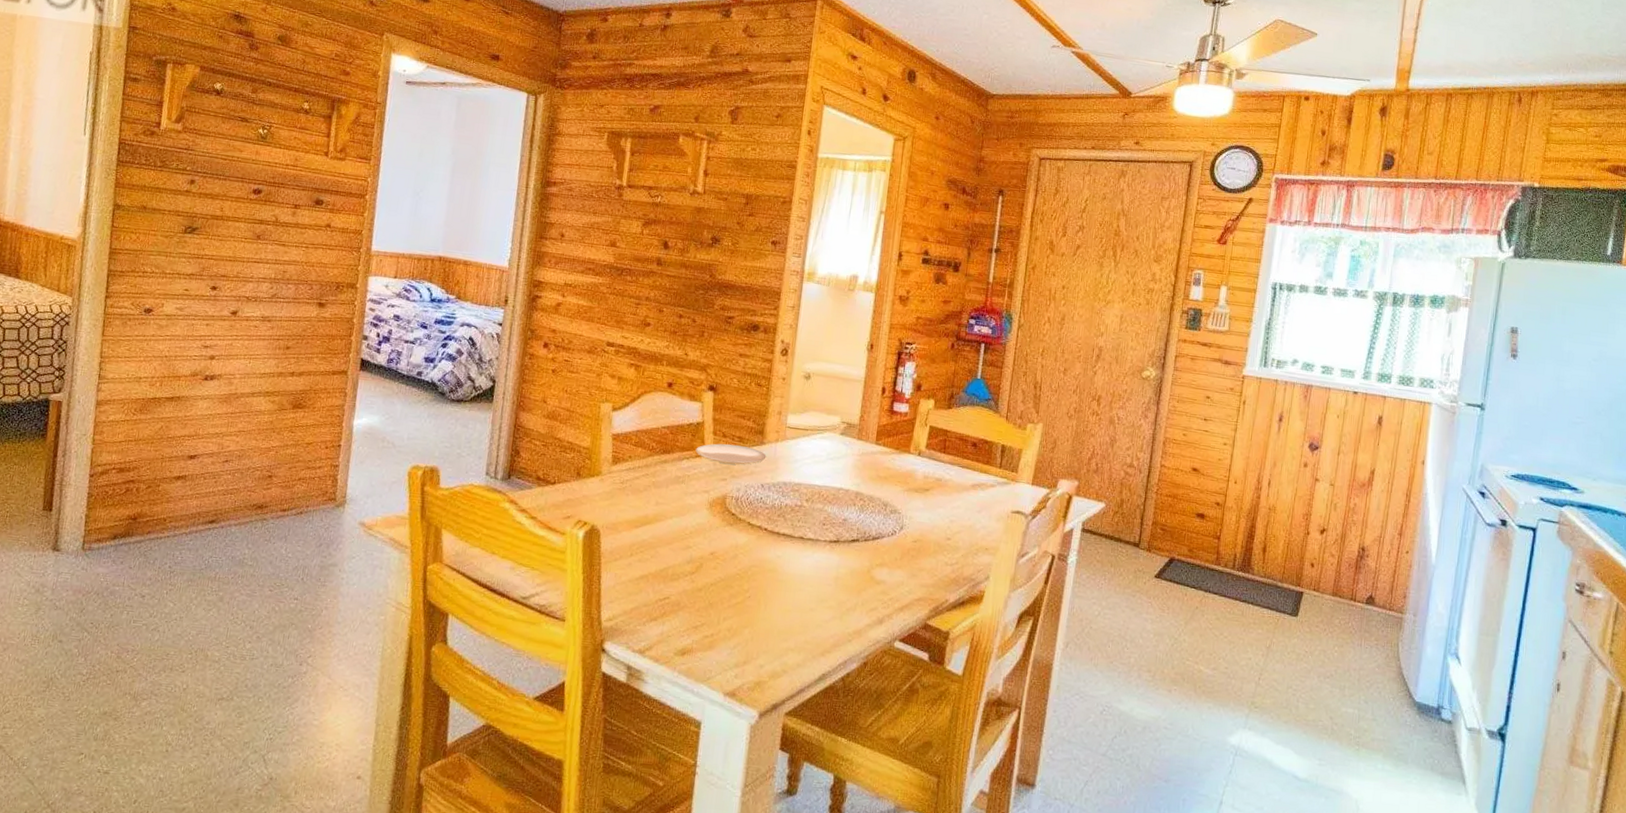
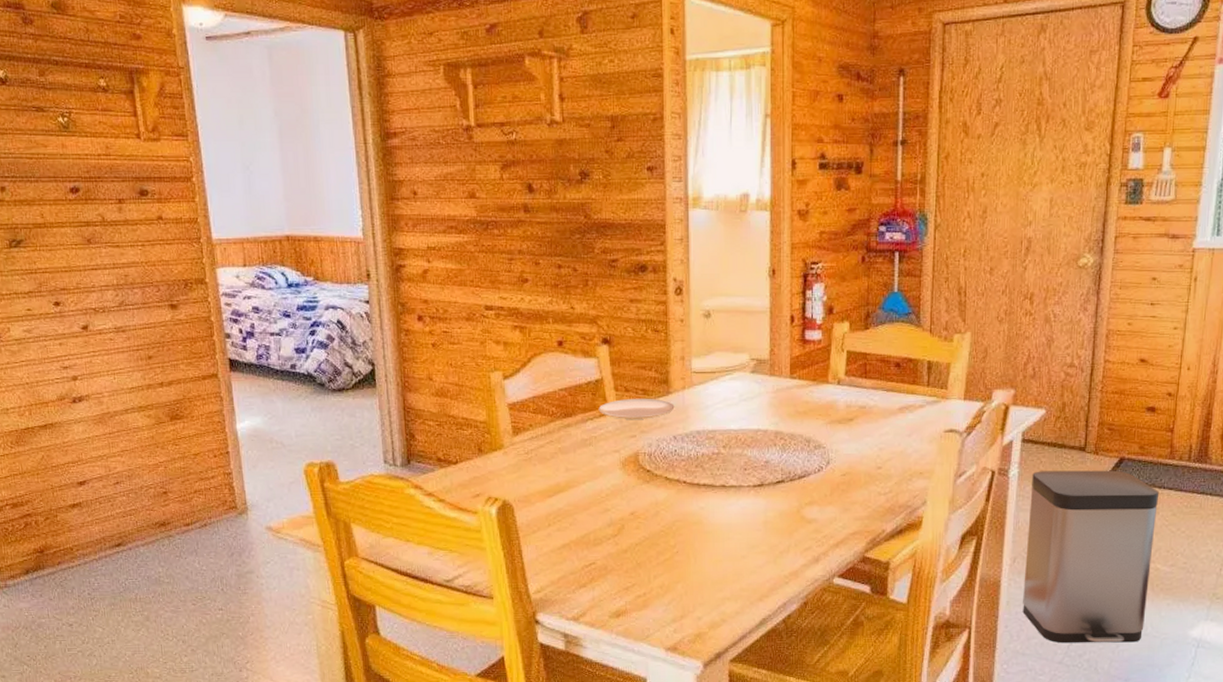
pedal bin: none [1071,561,1205,743] -> present [1023,470,1160,643]

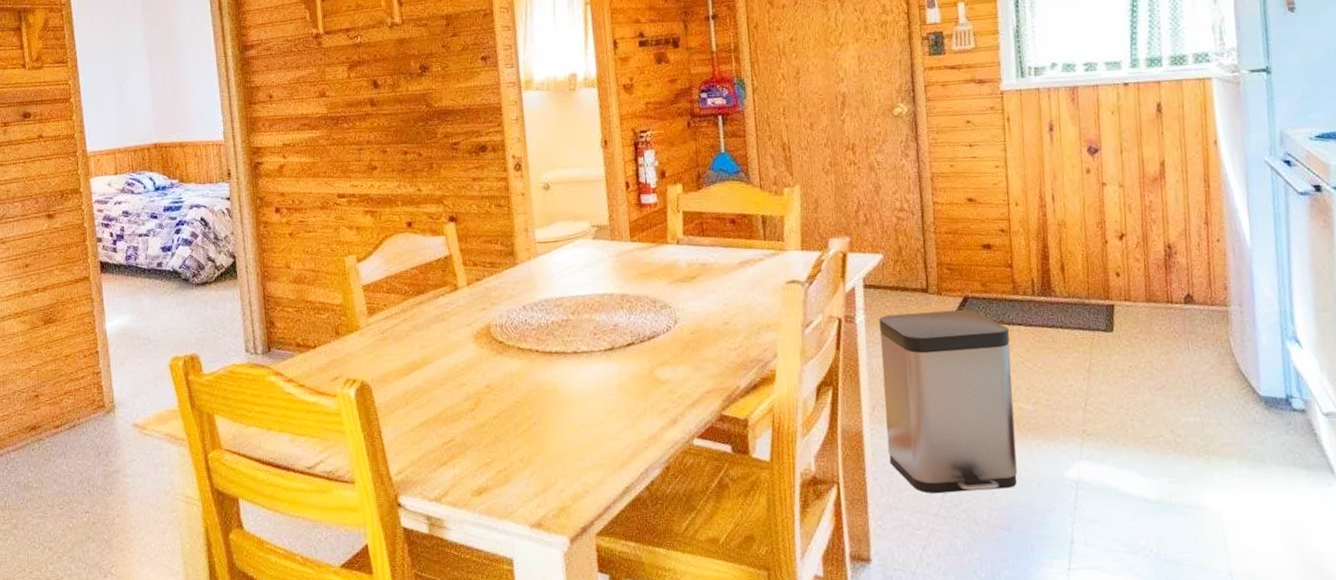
plate: present [598,398,675,419] -> none [449,271,522,293]

